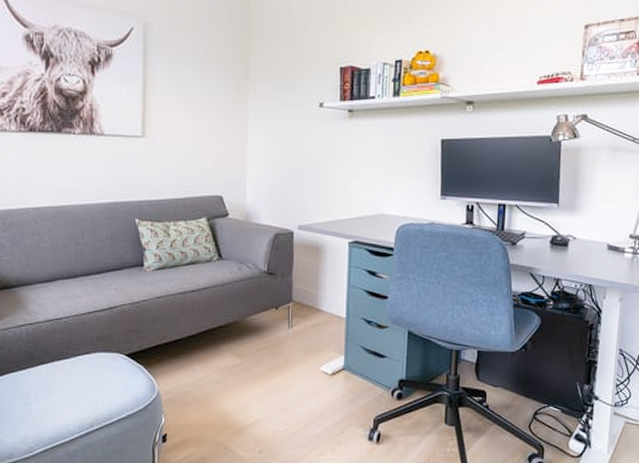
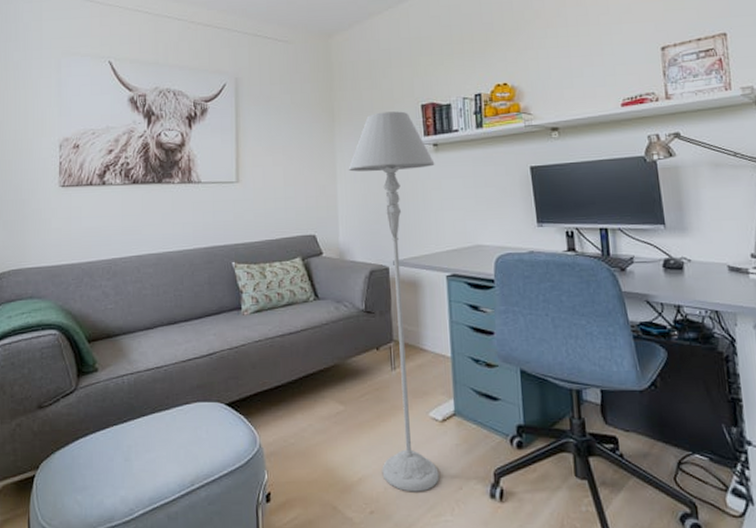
floor lamp: none [260,72,348,435] -> present [348,111,439,492]

